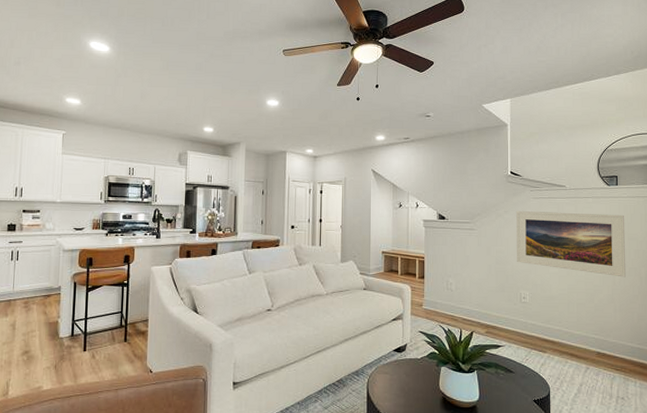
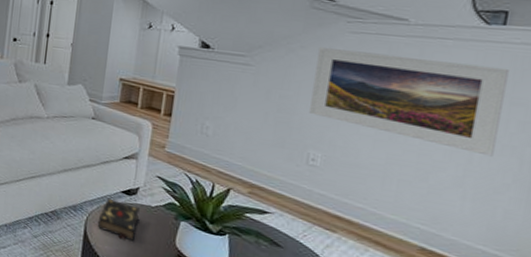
book: none [377,358,409,394] -> present [97,197,140,242]

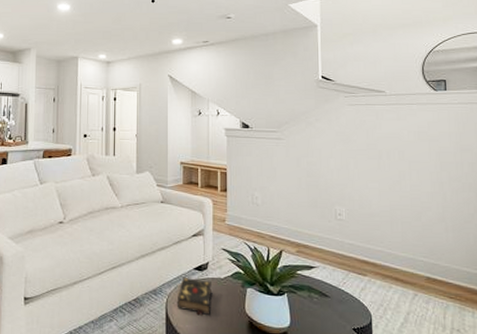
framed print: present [309,47,509,157] -> none [329,119,458,194]

